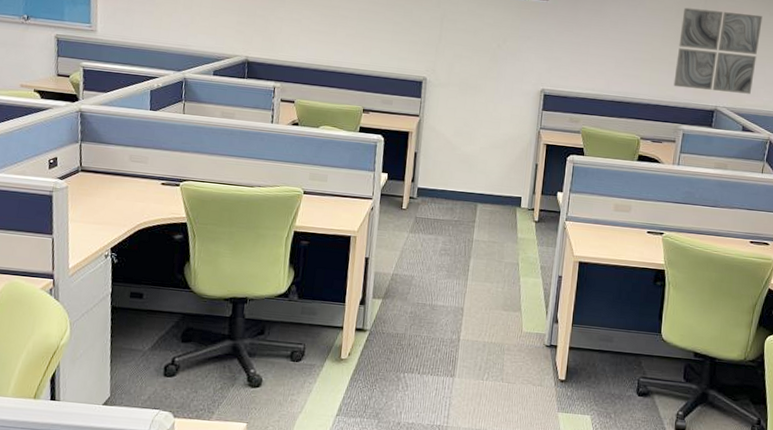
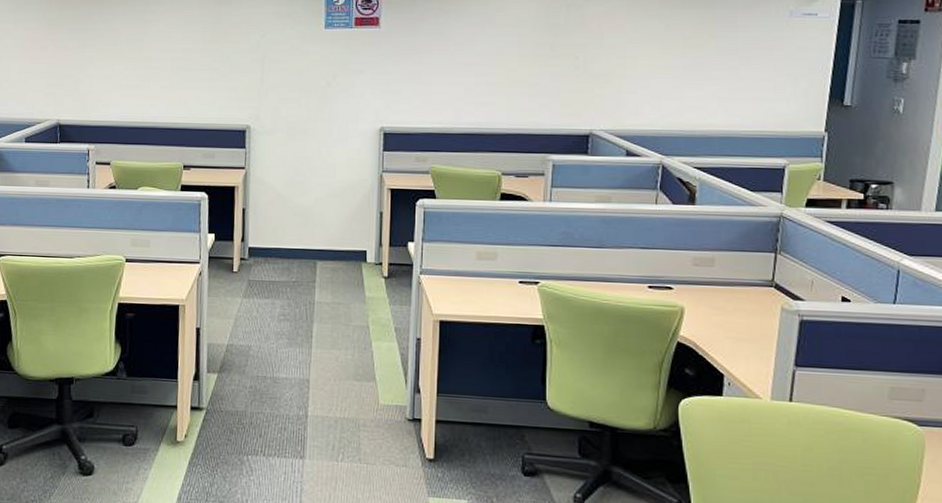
wall art: present [673,7,763,94] -> none [536,19,640,112]

